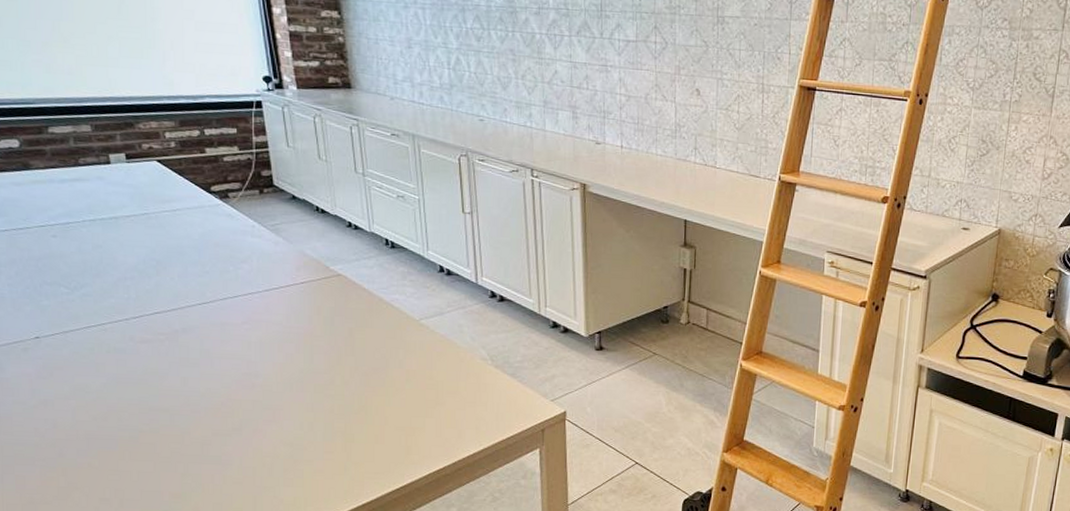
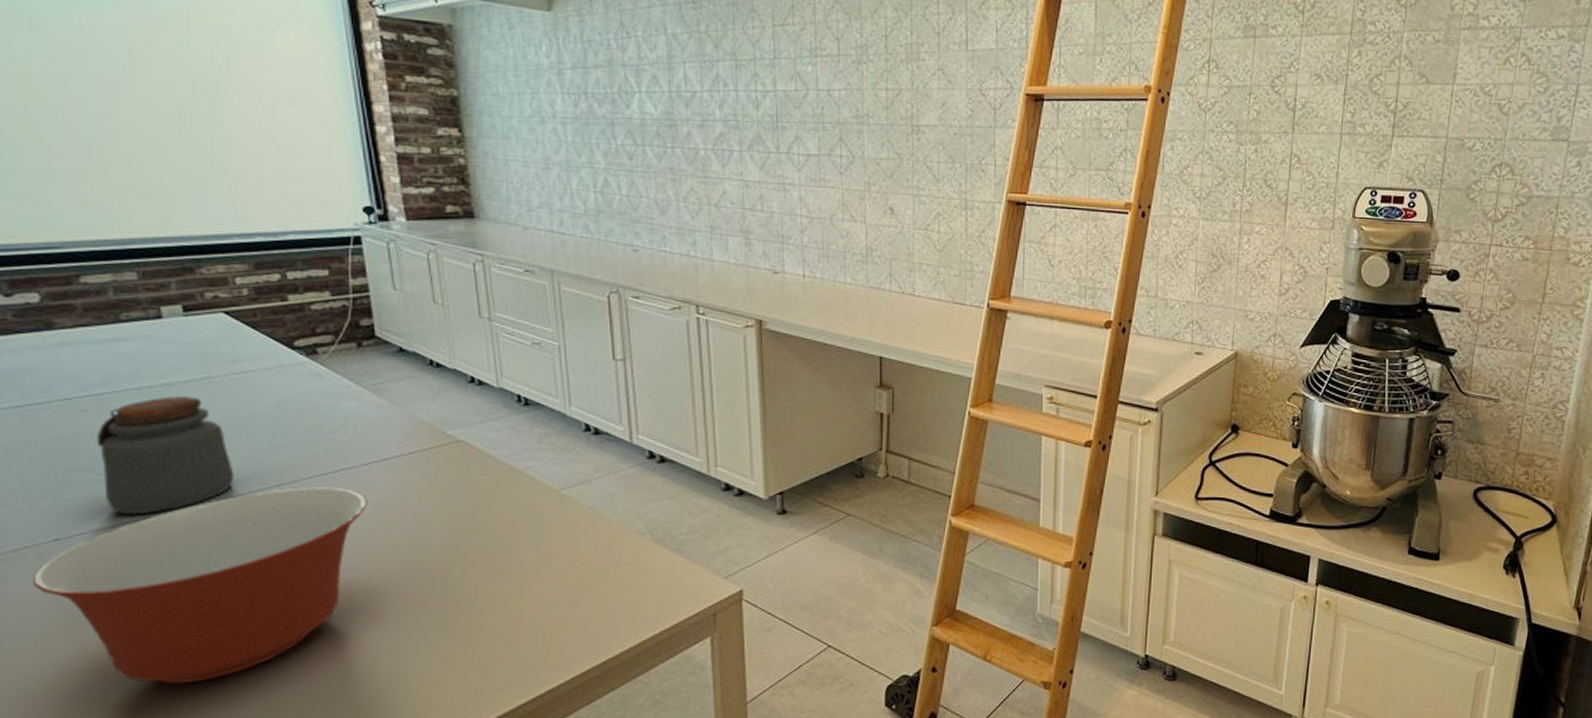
mixing bowl: none [21,306,268,458] -> present [34,487,367,685]
jar: none [64,227,167,322] -> present [96,396,234,515]

